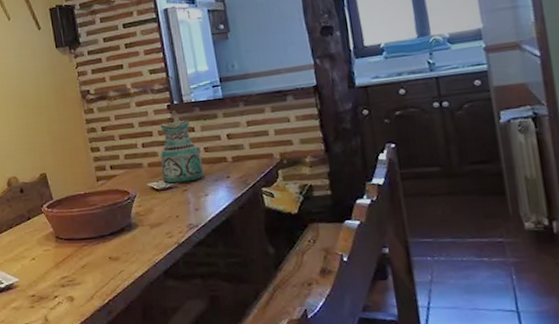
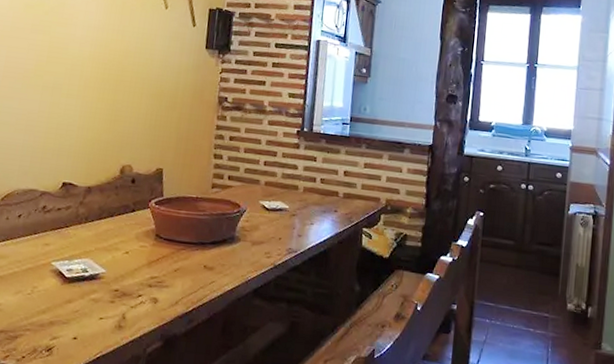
ceramic pitcher: present [160,119,205,184] -> none [275,146,316,208]

